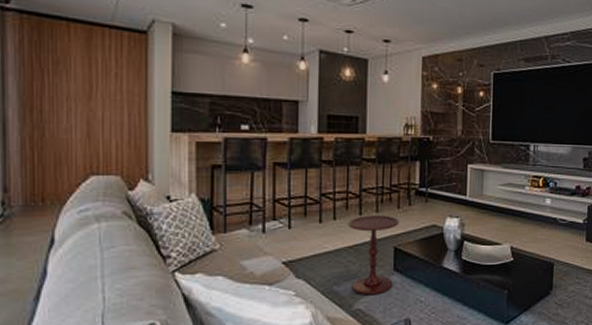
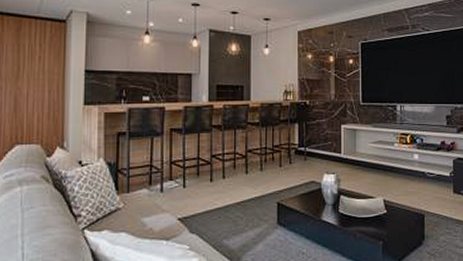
side table: present [347,215,399,295] -> none [235,173,281,248]

